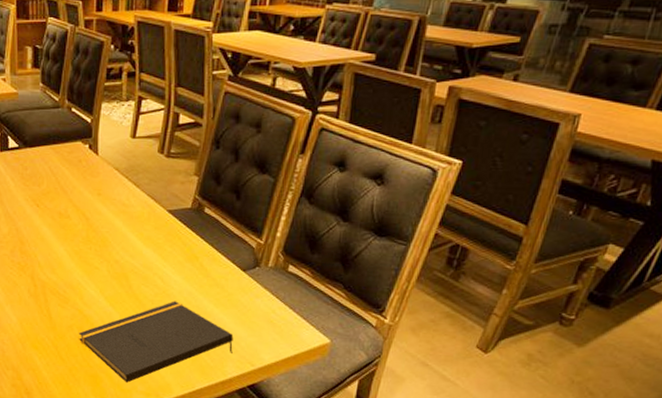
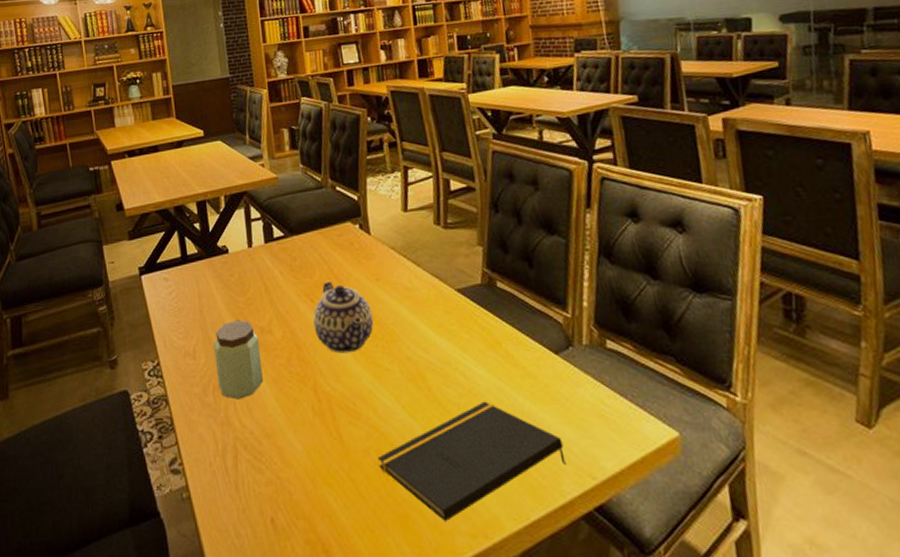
teapot: none [37,191,91,252] -> present [313,282,374,354]

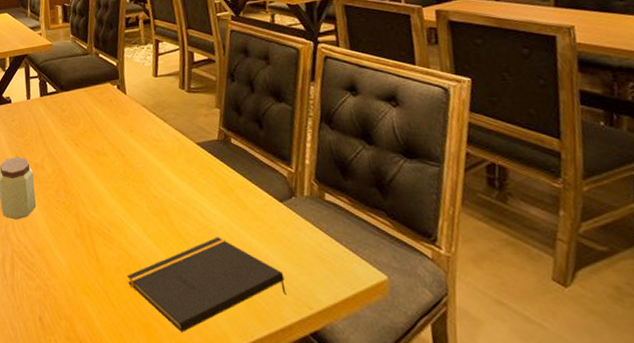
teapot: present [313,282,374,354] -> none [77,130,127,189]

